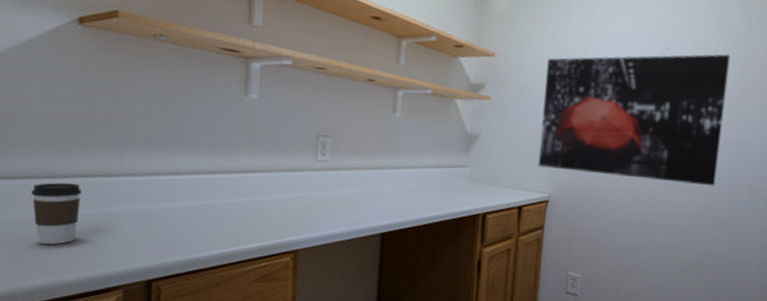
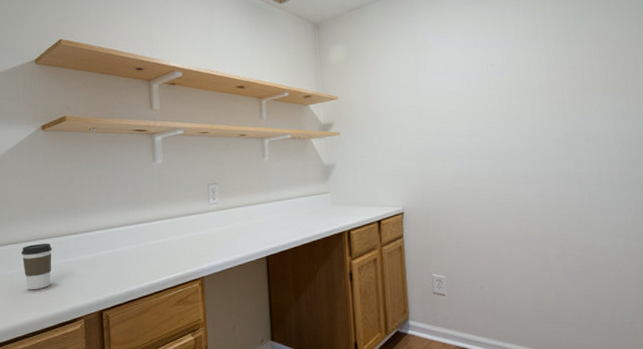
wall art: present [538,54,731,187] -> none [382,59,563,185]

